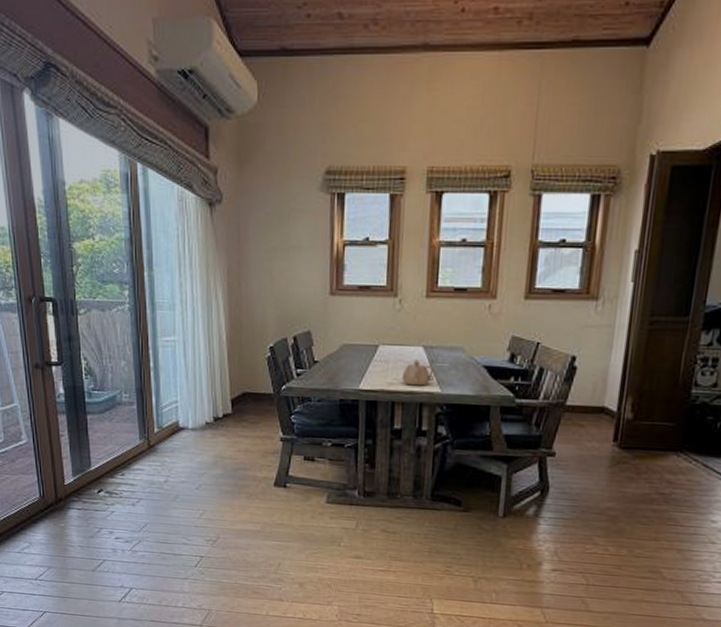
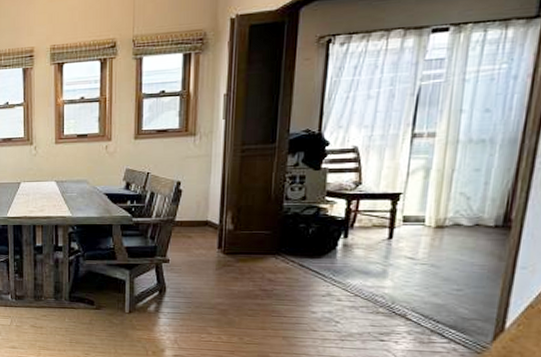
teapot: present [402,359,435,386] -> none [40,191,66,212]

